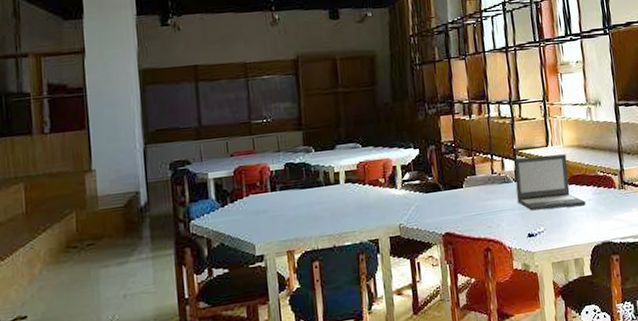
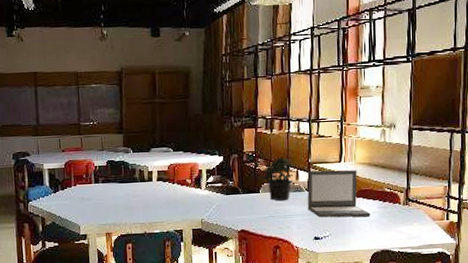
potted plant: none [464,144,499,196] -> present [262,156,294,201]

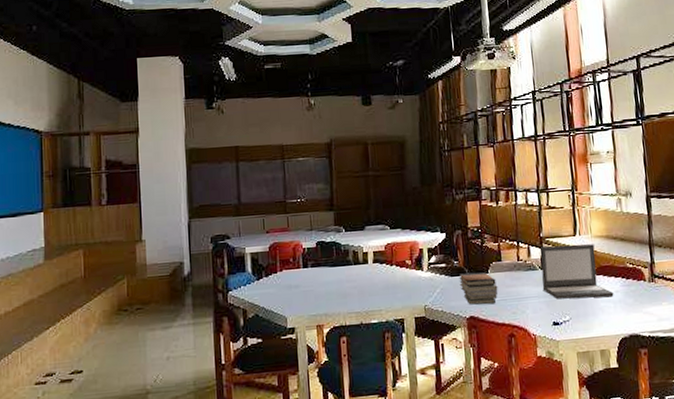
book stack: none [233,192,268,220] -> present [459,272,498,305]
potted plant: present [262,156,294,201] -> none [490,231,525,282]

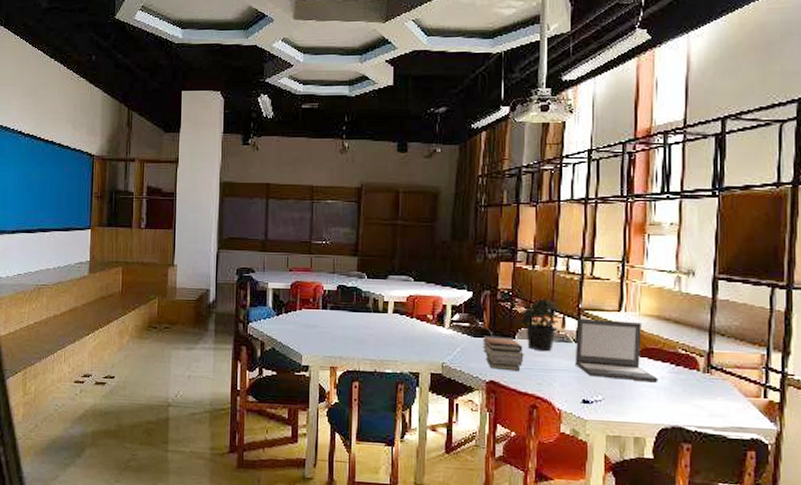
potted plant: none [490,231,525,282] -> present [519,298,560,352]

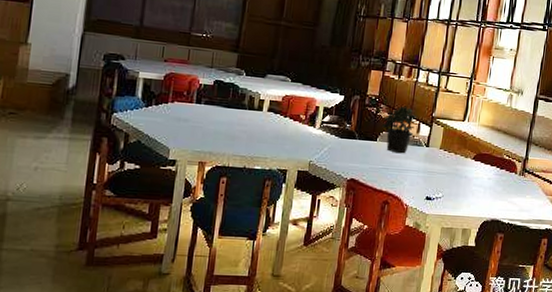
book stack: present [482,335,524,372] -> none [347,137,383,171]
laptop: present [574,318,658,383] -> none [423,125,486,183]

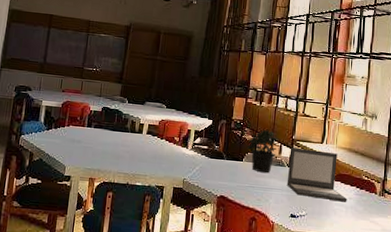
laptop: none [423,125,486,183] -> present [286,147,347,202]

